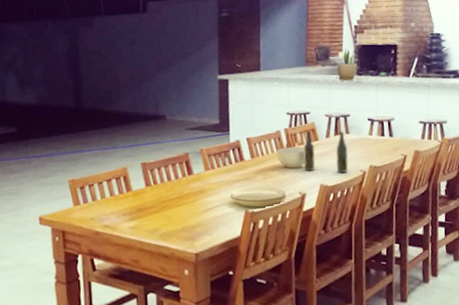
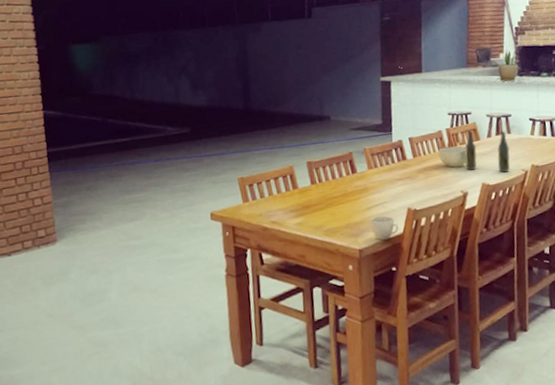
cup: none [207,218,236,244] -> present [370,216,399,241]
plate: present [229,186,287,208] -> none [392,185,449,206]

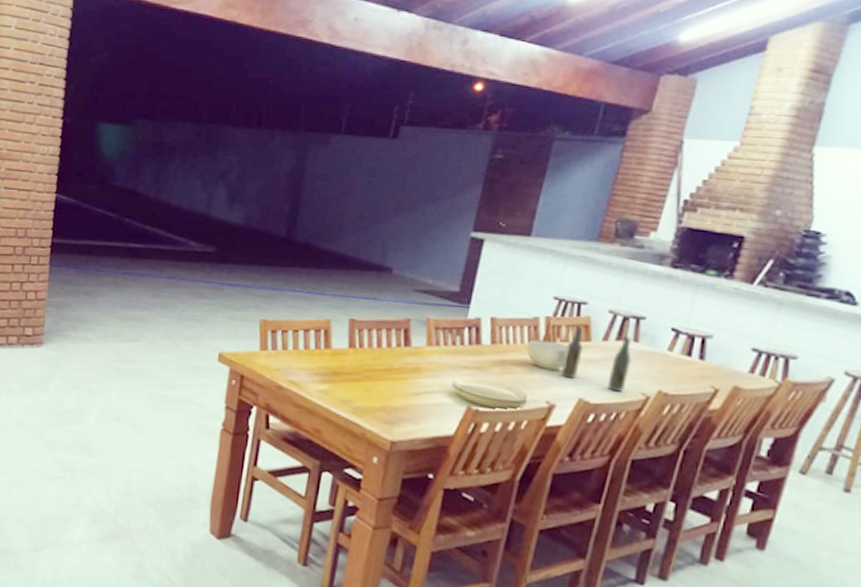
cup: present [370,216,399,241] -> none [413,406,450,439]
plate: none [392,185,449,206] -> present [451,377,528,410]
potted plant: present [498,47,518,82] -> none [641,227,680,274]

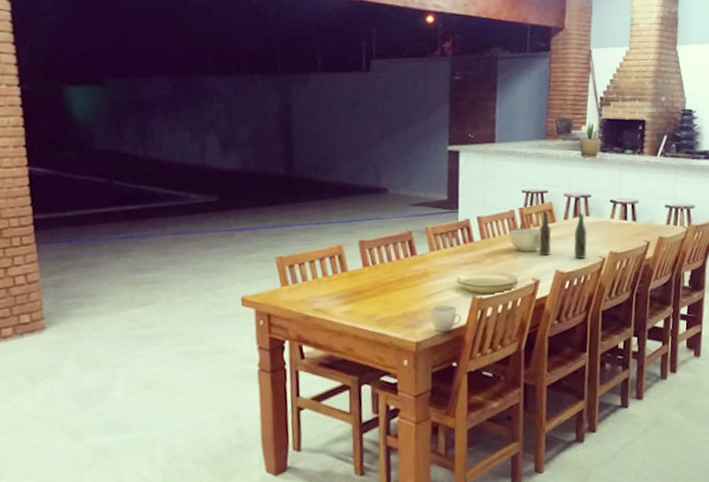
cup: none [413,406,450,439] -> present [430,304,462,333]
potted plant: none [641,227,680,274] -> present [579,119,602,159]

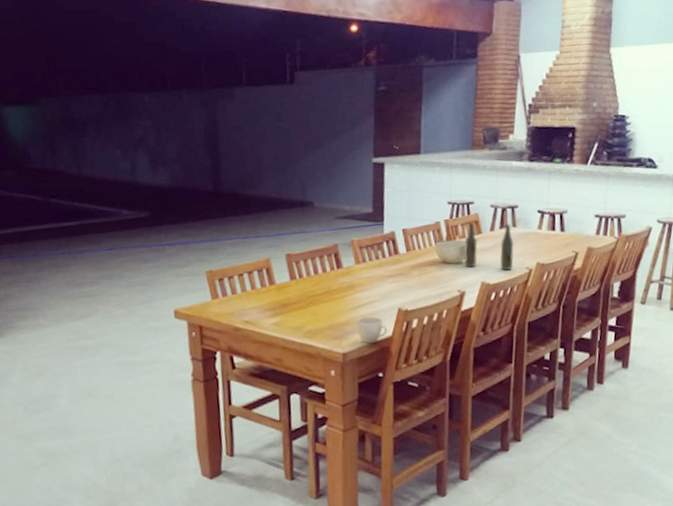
plate: present [456,270,519,294] -> none [381,282,444,306]
potted plant: present [579,119,602,159] -> none [507,127,530,168]

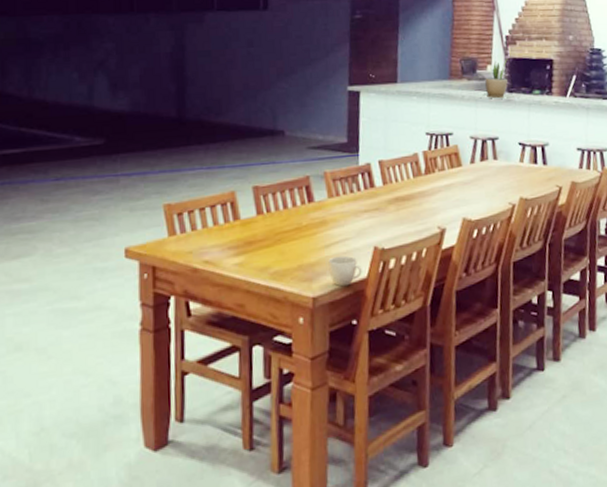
bowl: present [435,240,467,264] -> none [413,172,446,199]
beer bottle: present [464,222,514,271] -> none [444,154,496,206]
potted plant: none [507,127,530,168] -> present [485,58,508,99]

